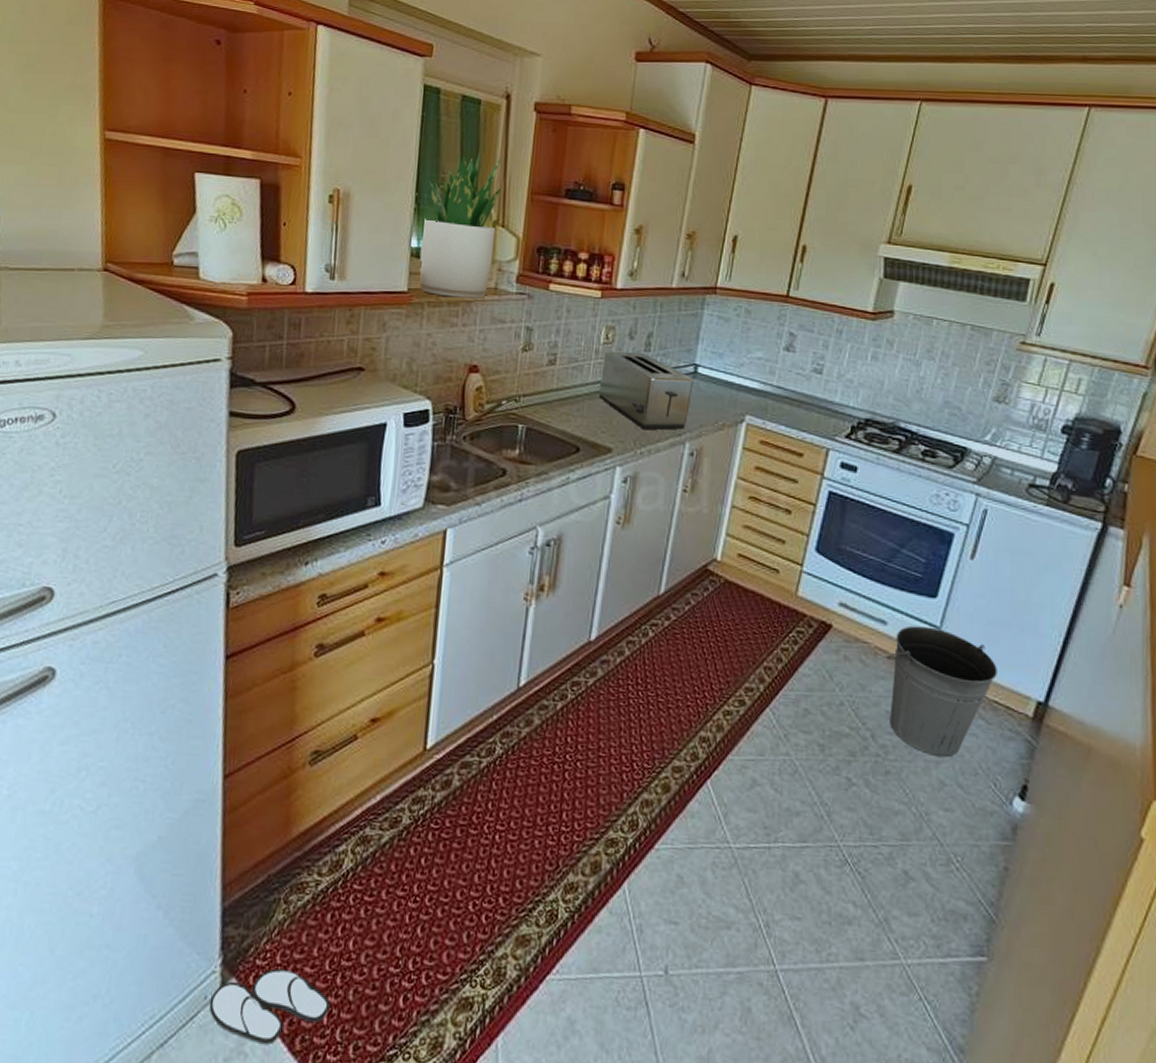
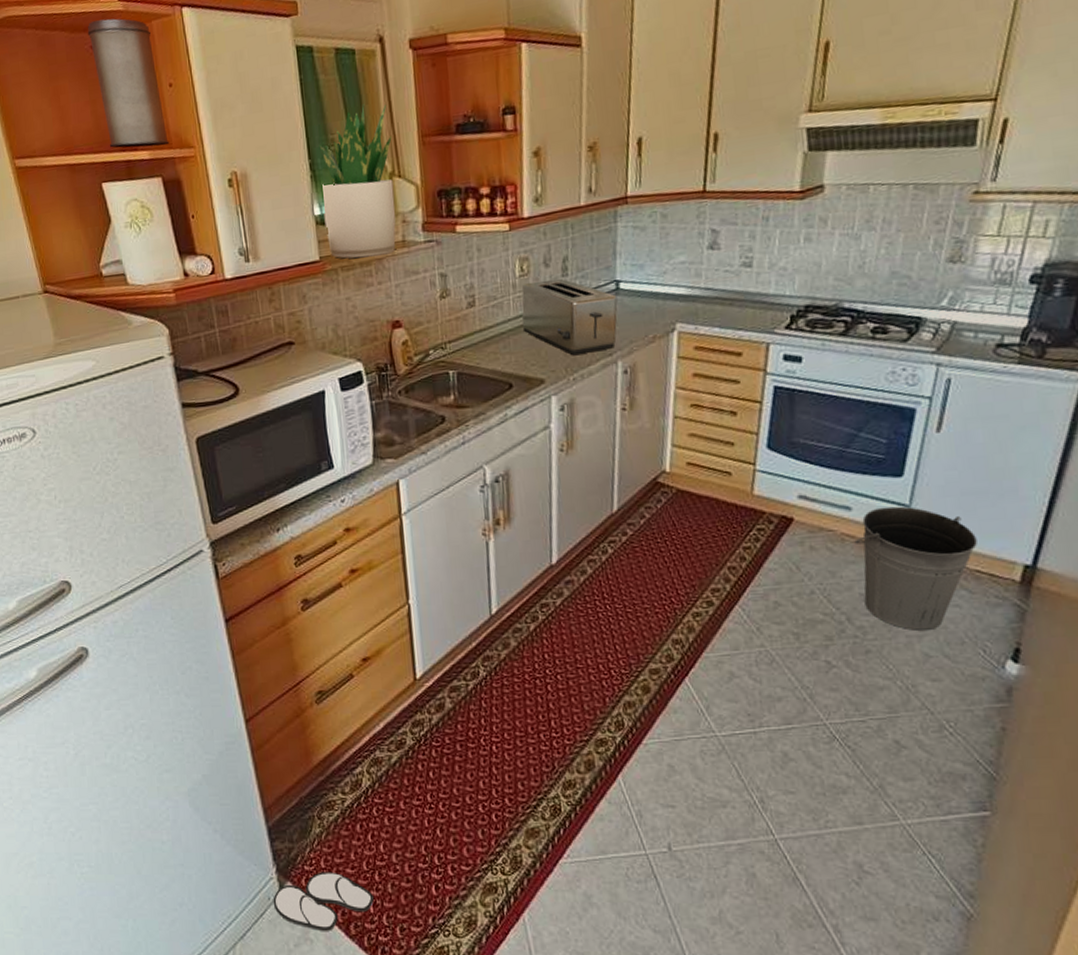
canister: none [211,17,280,150] -> present [87,18,170,148]

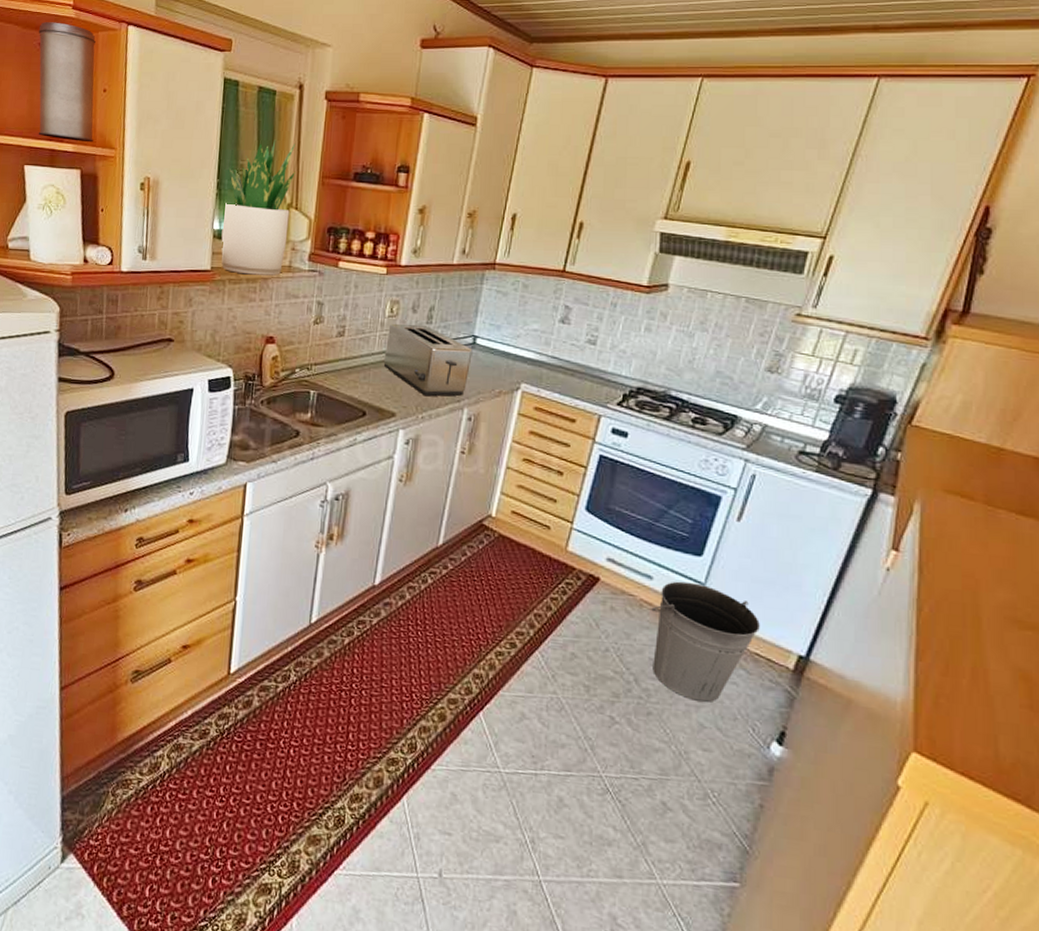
slippers: present [273,872,374,931] -> none [52,848,151,909]

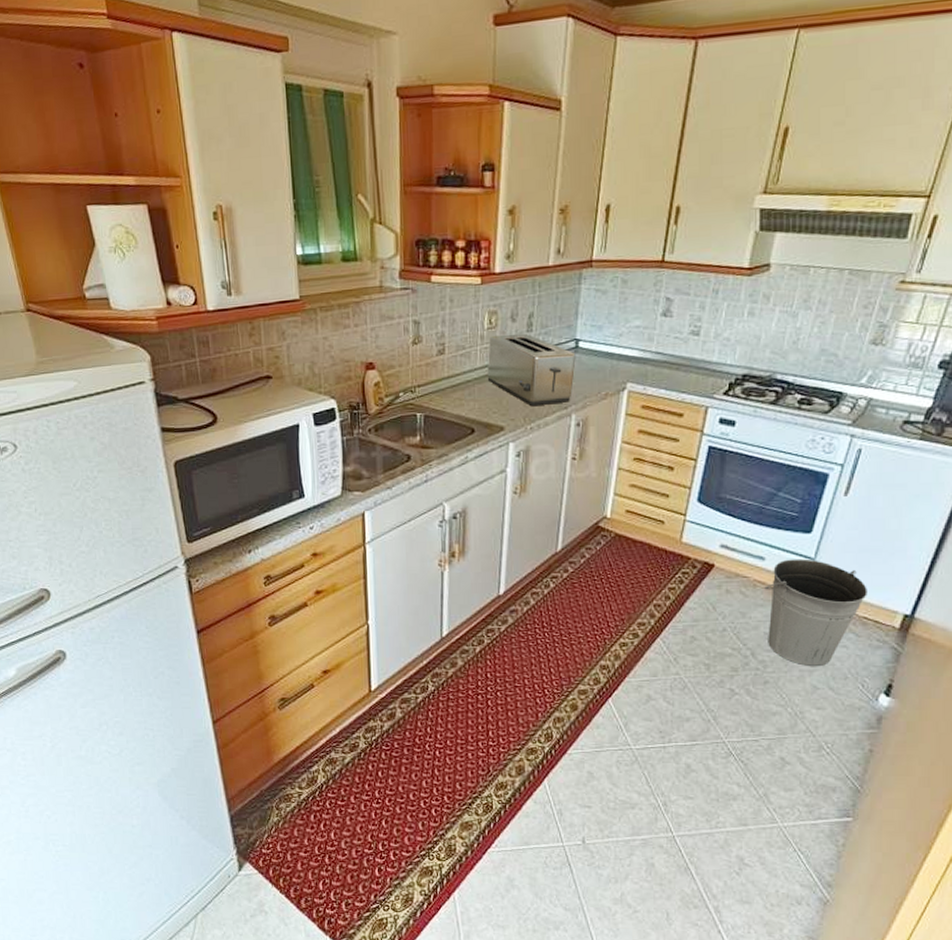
canister: present [38,22,96,143] -> none [74,36,156,173]
planter: present [221,139,296,277] -> none [304,148,375,301]

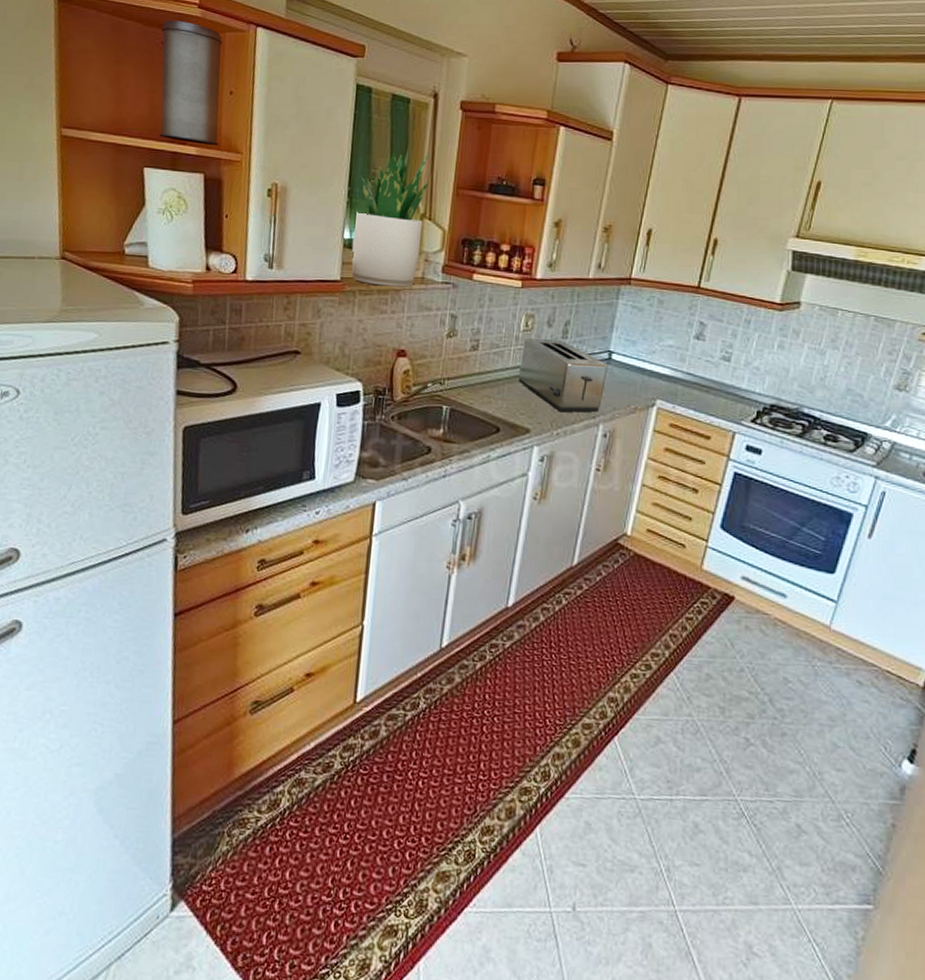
canister: none [74,36,156,173] -> present [159,20,222,146]
planter: none [304,148,375,301] -> present [351,148,430,288]
bucket: present [764,558,867,666] -> none [785,599,891,721]

